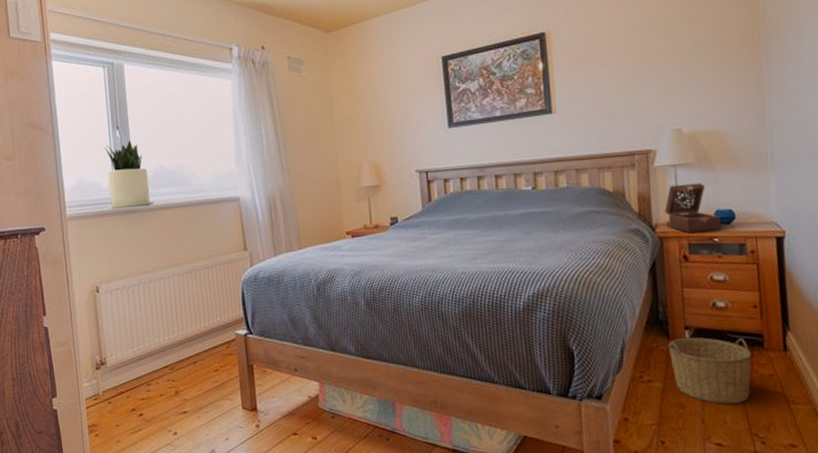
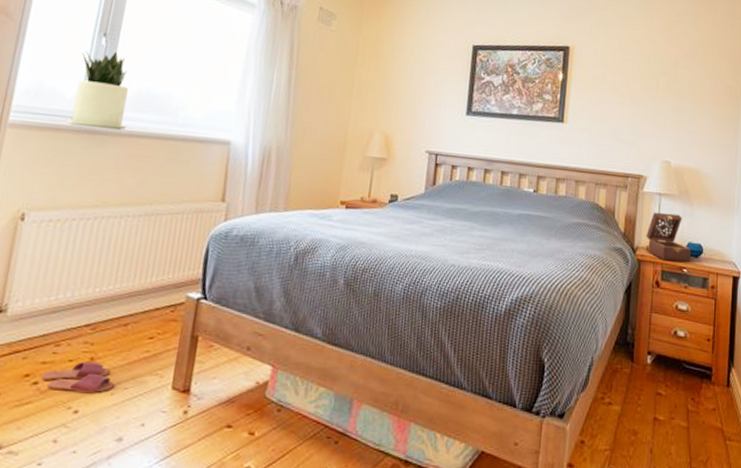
slippers: none [143,394,198,419] -> present [41,361,114,393]
basket: present [667,337,752,404] -> none [630,363,701,435]

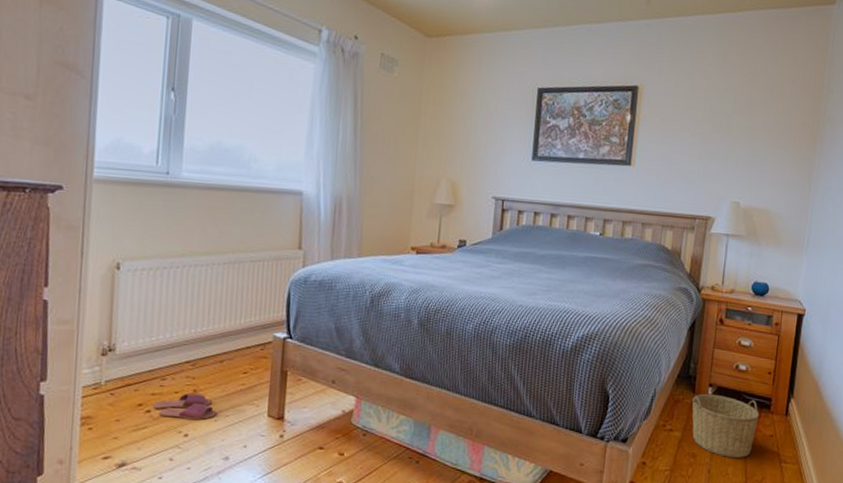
planter: present [65,50,129,131] -> none [145,106,204,184]
basket: none [630,363,701,435] -> present [691,394,760,458]
jewelry box: present [646,212,691,263] -> none [711,252,757,301]

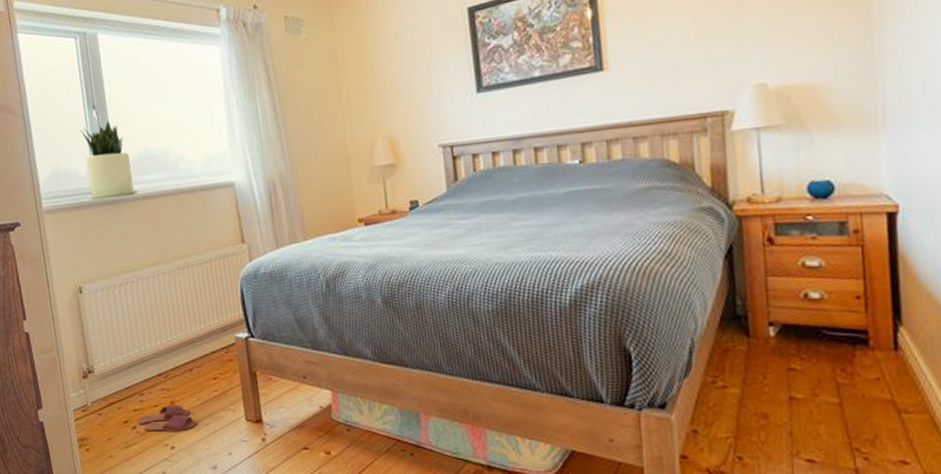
planter: none [145,106,204,184] -> present [81,121,139,201]
basket: present [691,394,760,458] -> none [747,335,854,414]

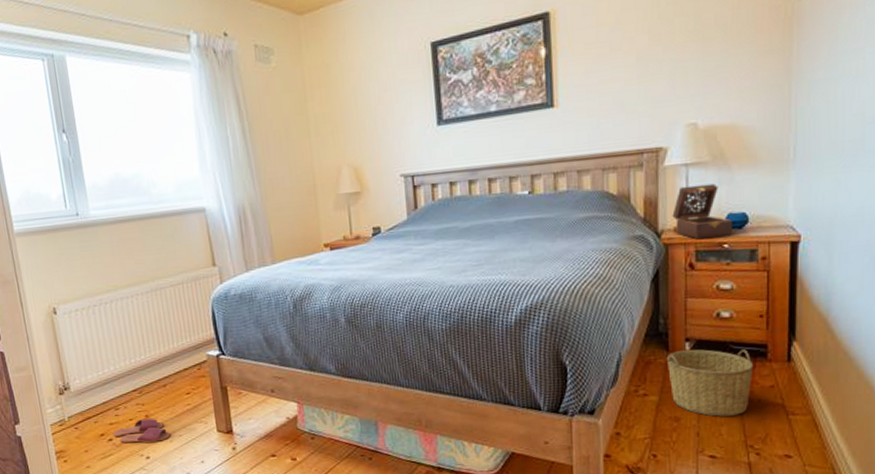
planter: present [81,121,139,201] -> none [51,145,111,224]
jewelry box: none [744,148,816,211] -> present [672,183,732,240]
basket: none [747,335,854,414] -> present [666,349,754,417]

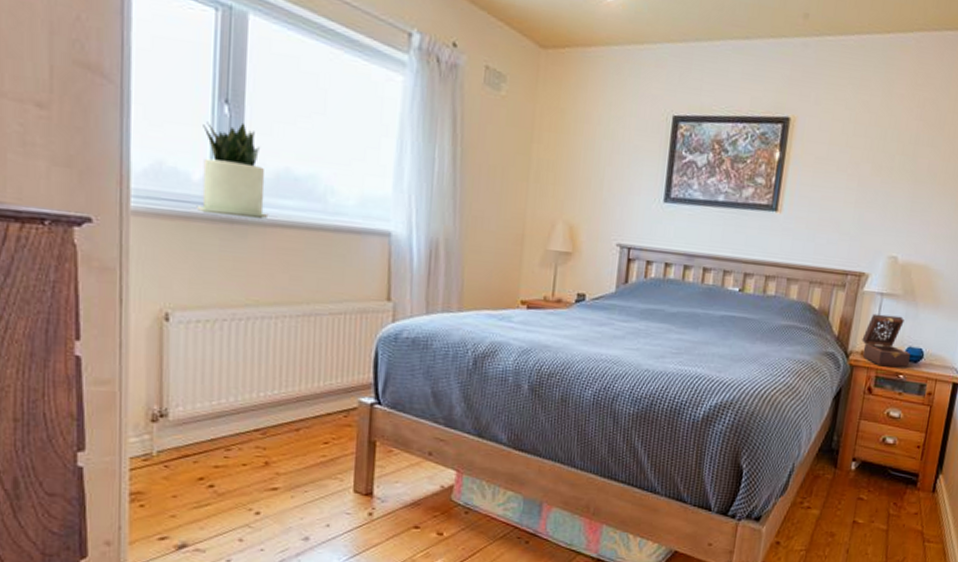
planter: none [51,145,111,224] -> present [196,121,269,220]
slippers: present [112,418,171,443] -> none [216,465,293,496]
basket: present [666,349,754,417] -> none [832,469,905,537]

